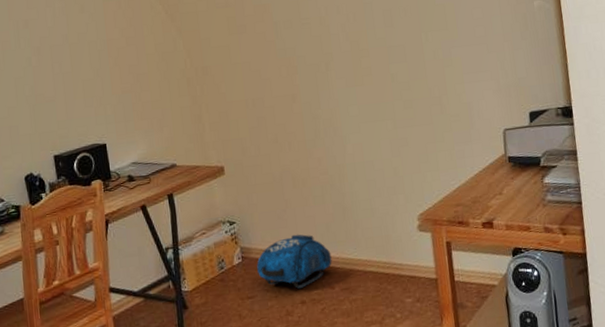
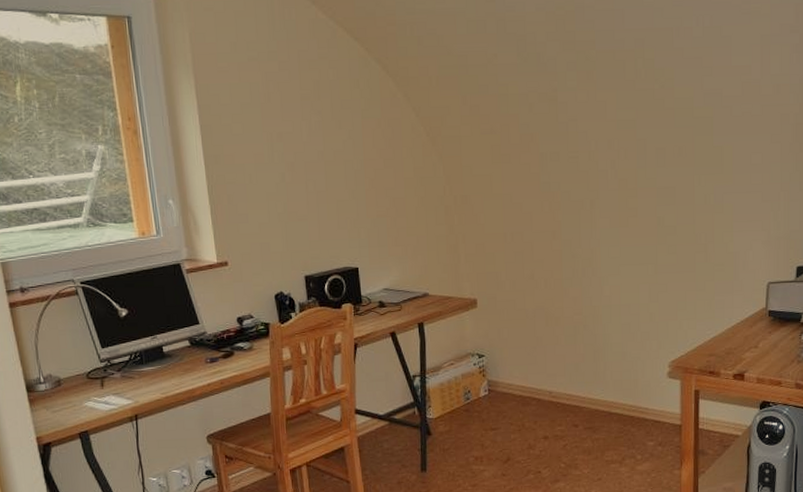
backpack: present [257,234,332,289] -> none [503,371,578,424]

